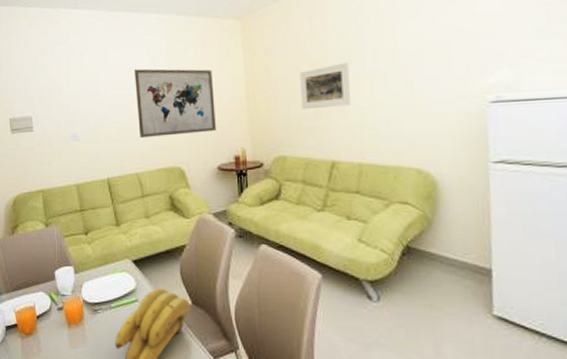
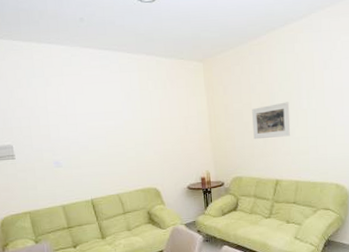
wall art: present [134,68,216,139] -> none [110,103,185,164]

